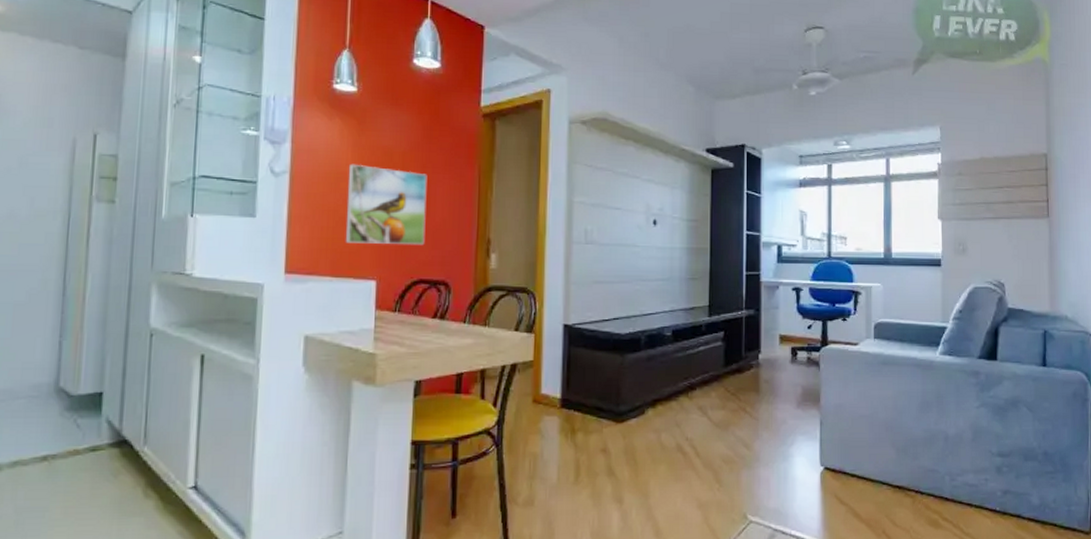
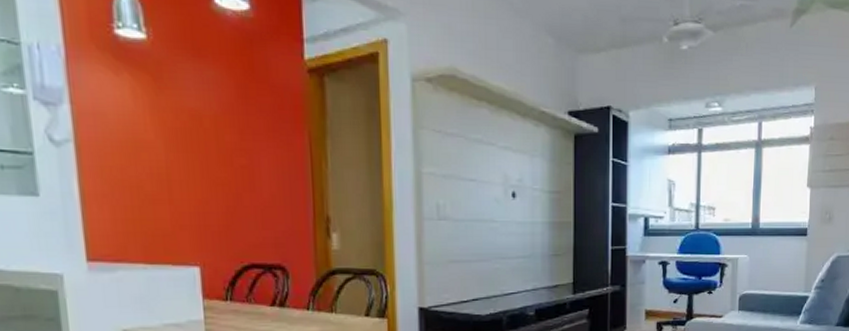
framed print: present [345,163,427,244] -> none [148,130,253,225]

